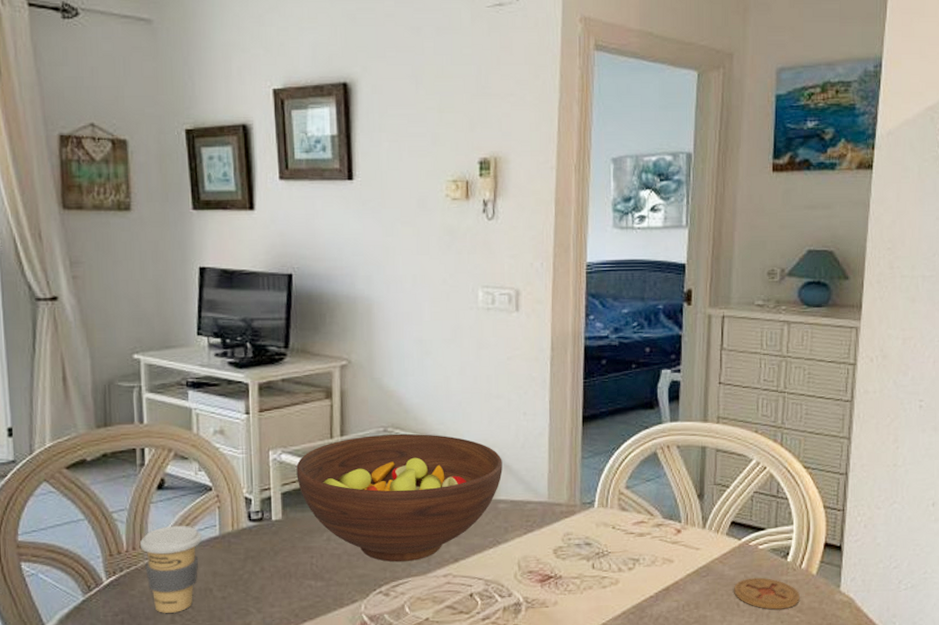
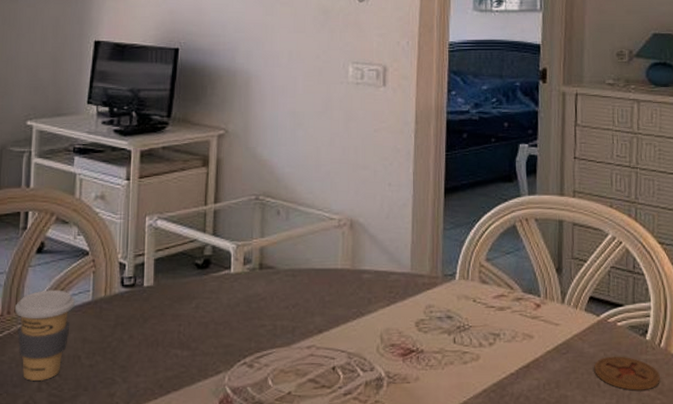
fruit bowl: present [296,433,503,562] -> none [170,202,367,332]

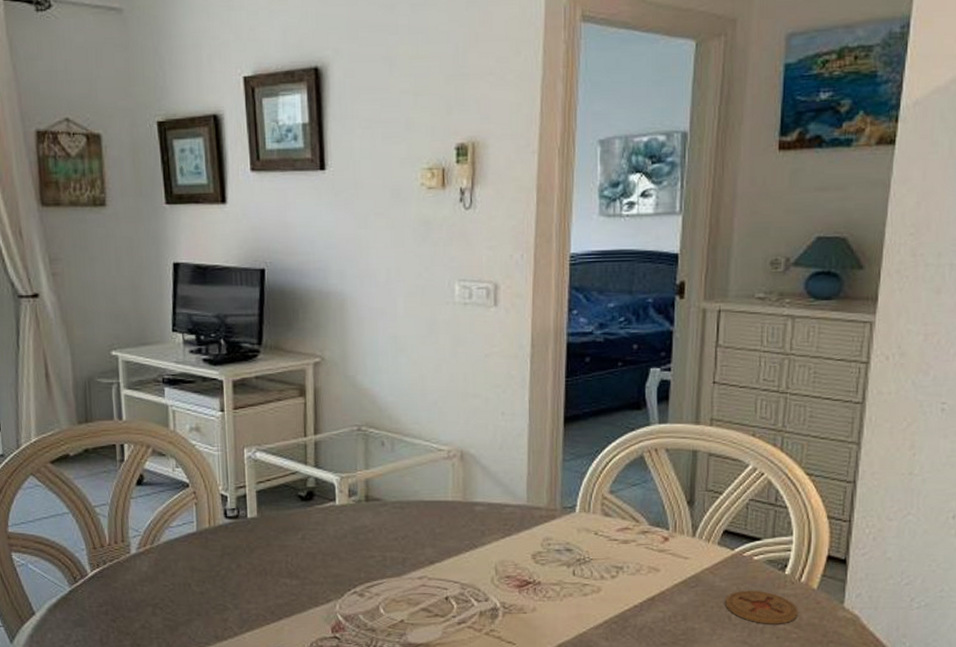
coffee cup: present [14,289,75,381] -> none [121,520,180,606]

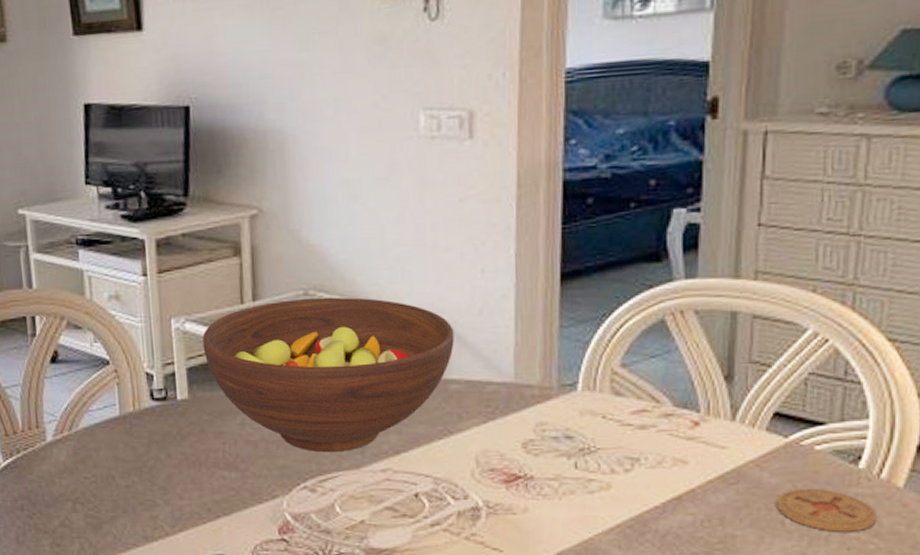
fruit bowl: none [271,433,479,563] -> present [202,297,454,453]

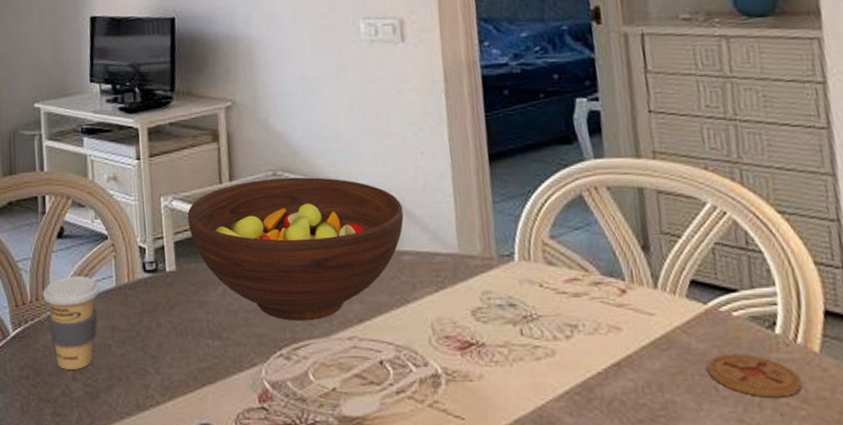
coffee cup: none [35,403,101,501] -> present [42,275,99,370]

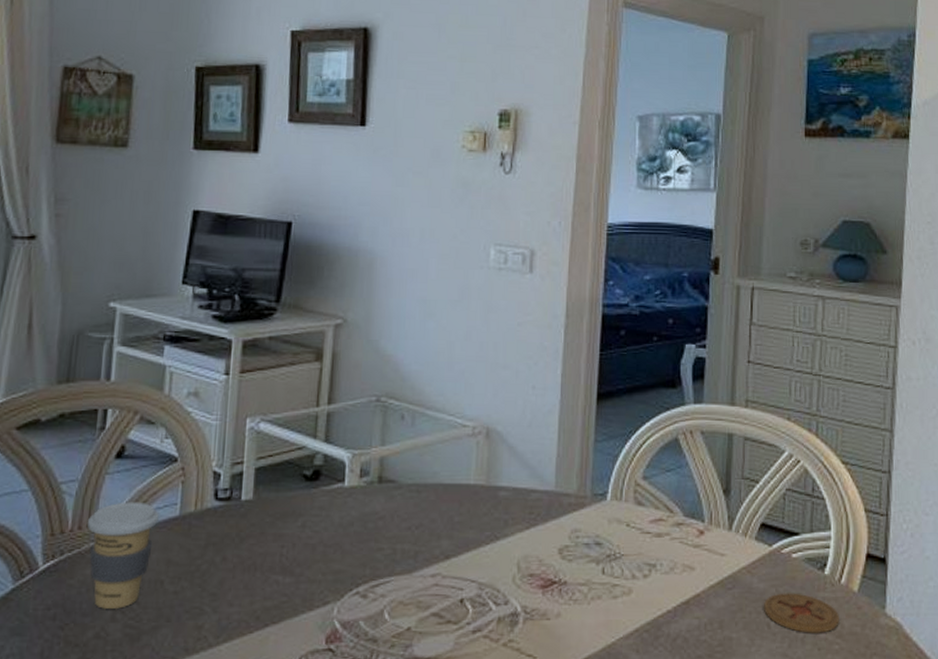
fruit bowl: present [187,177,404,321] -> none [274,404,506,557]

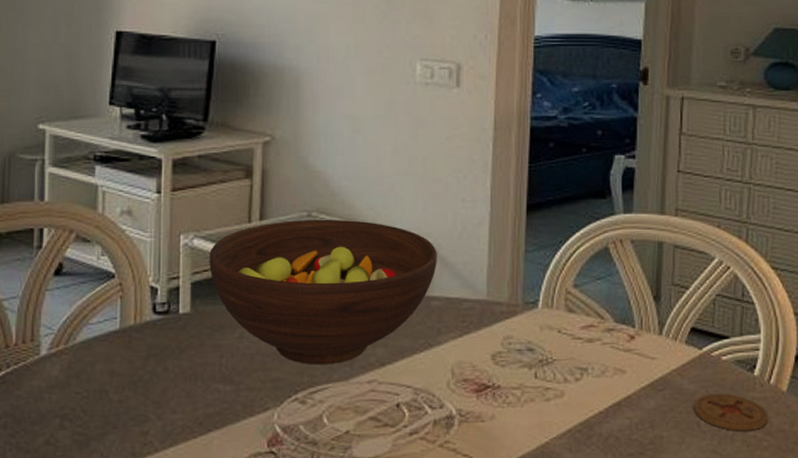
coffee cup: present [87,502,159,609] -> none [30,316,100,417]
fruit bowl: none [274,404,506,557] -> present [209,219,437,365]

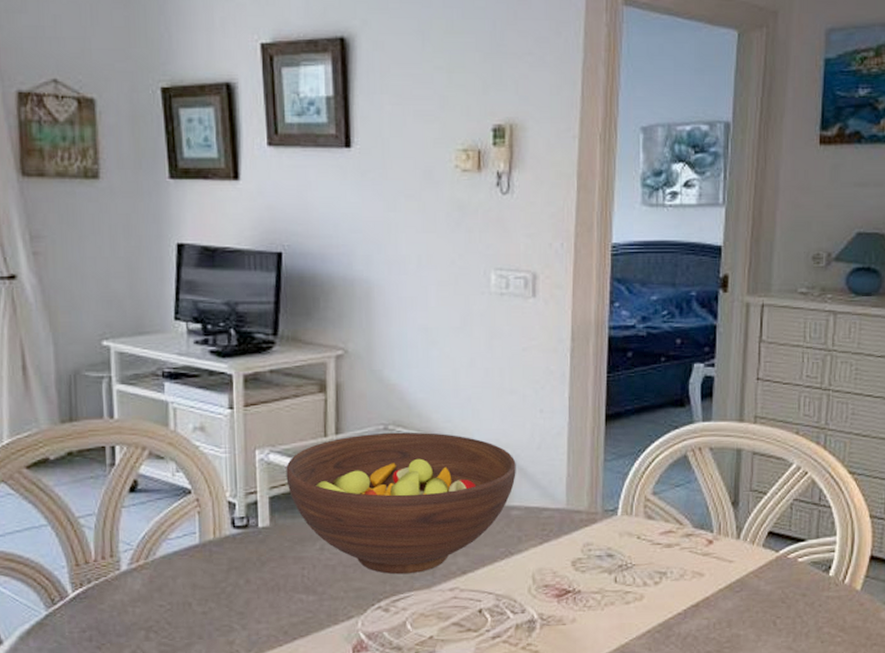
coaster: present [694,393,768,431] -> none [770,593,842,628]

